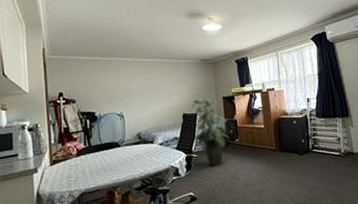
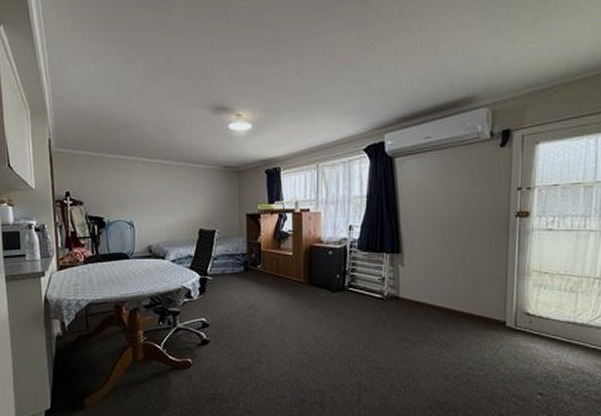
indoor plant: present [191,93,229,166] -> none [210,208,251,293]

